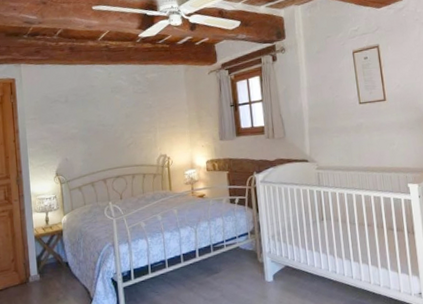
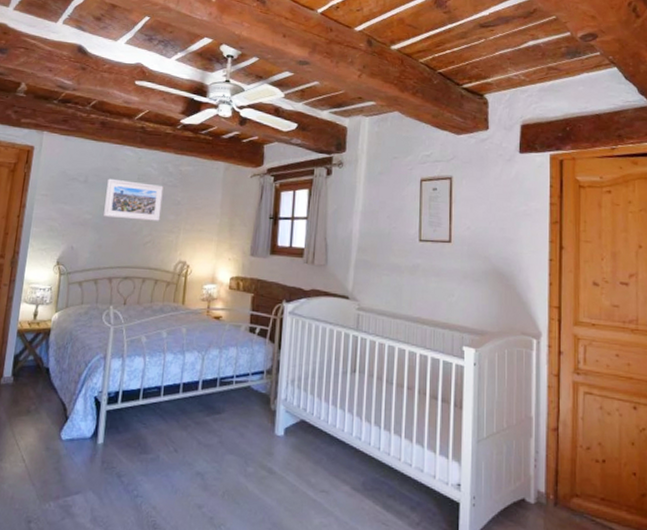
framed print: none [85,93,138,129] -> present [104,178,164,221]

